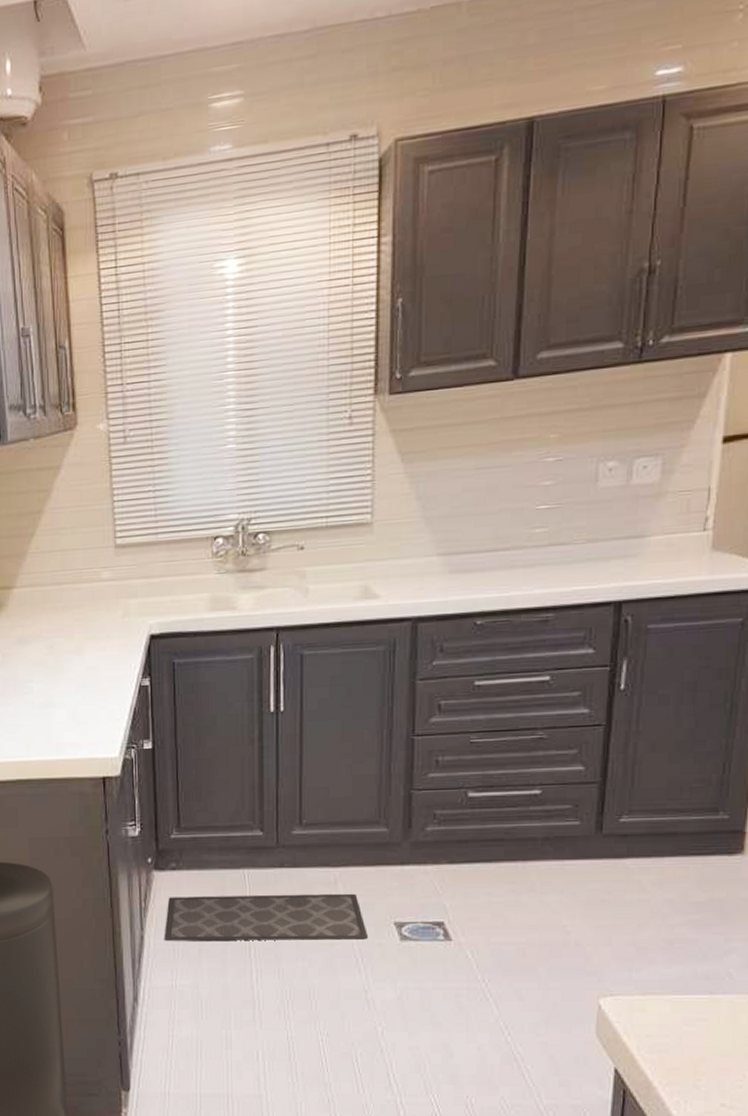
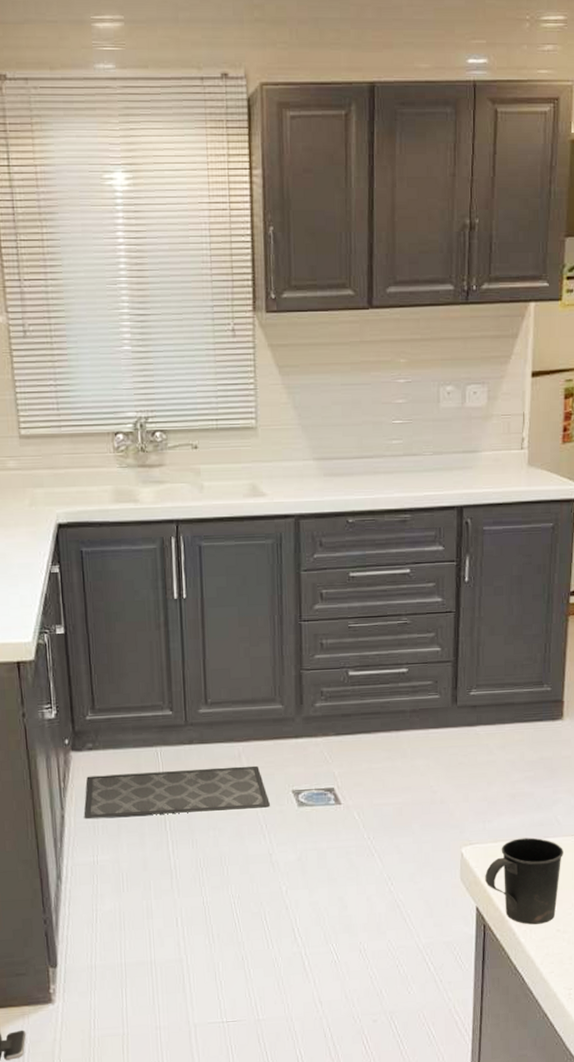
mug: none [628,992,735,1097] -> present [485,837,563,926]

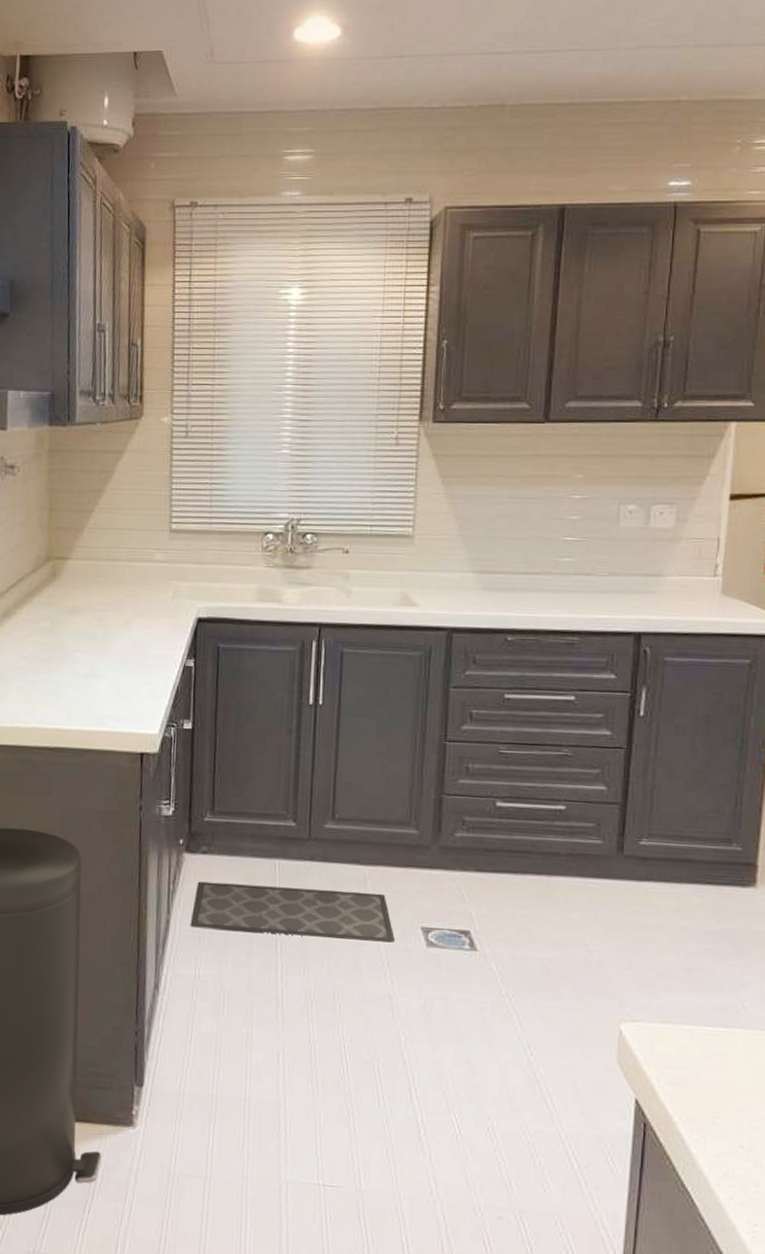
mug: present [485,837,563,926] -> none [648,1023,752,1135]

